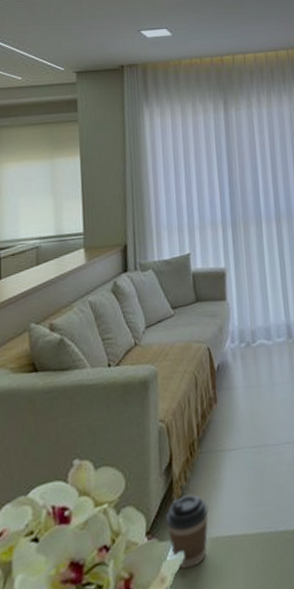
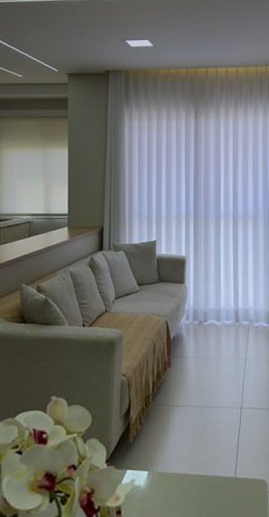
coffee cup: present [165,494,209,570] -> none [122,436,158,493]

